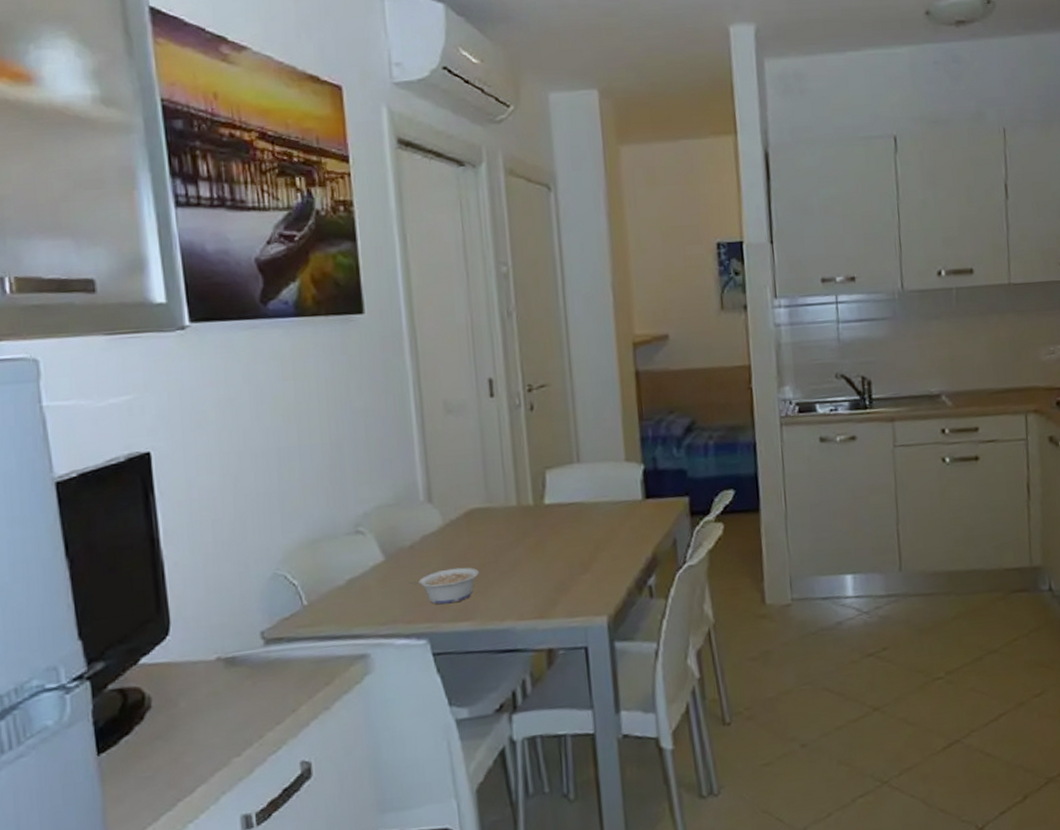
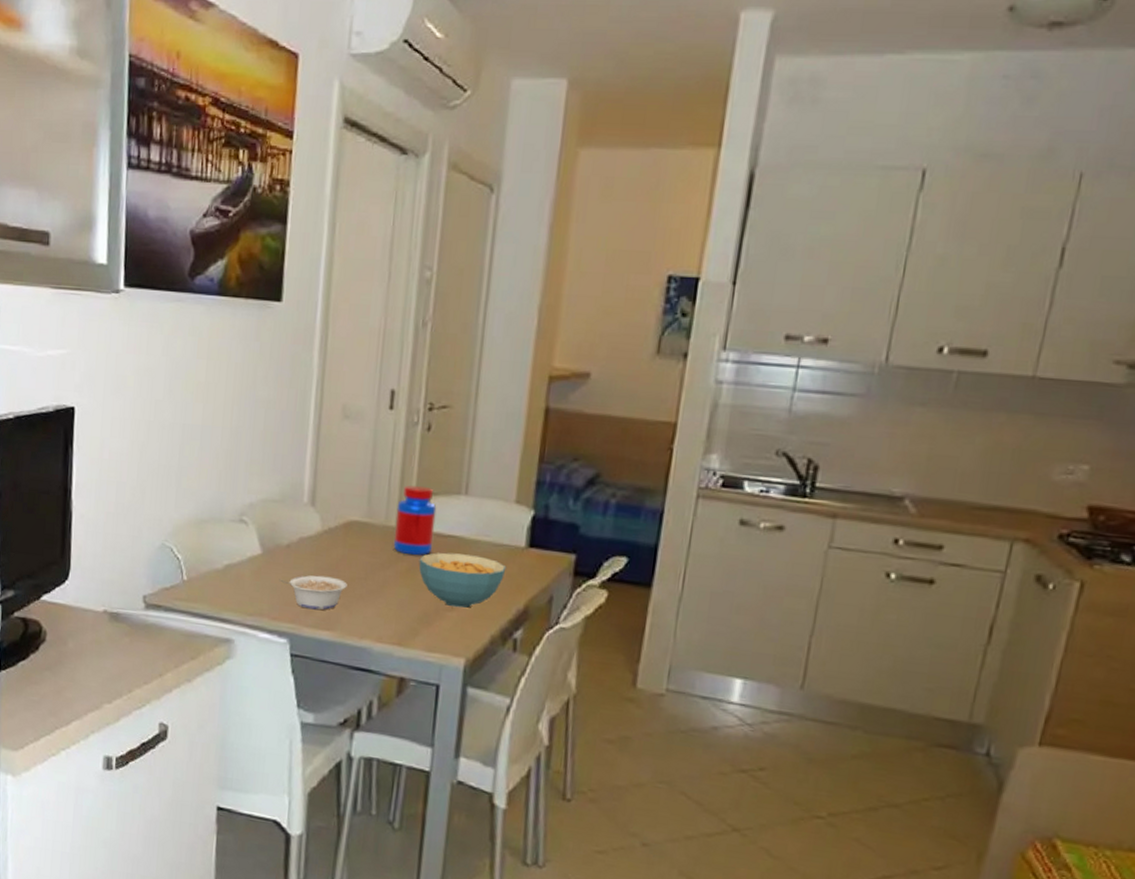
jar: none [514,462,556,530] -> present [393,485,437,556]
cereal bowl: none [545,516,629,570] -> present [419,552,507,609]

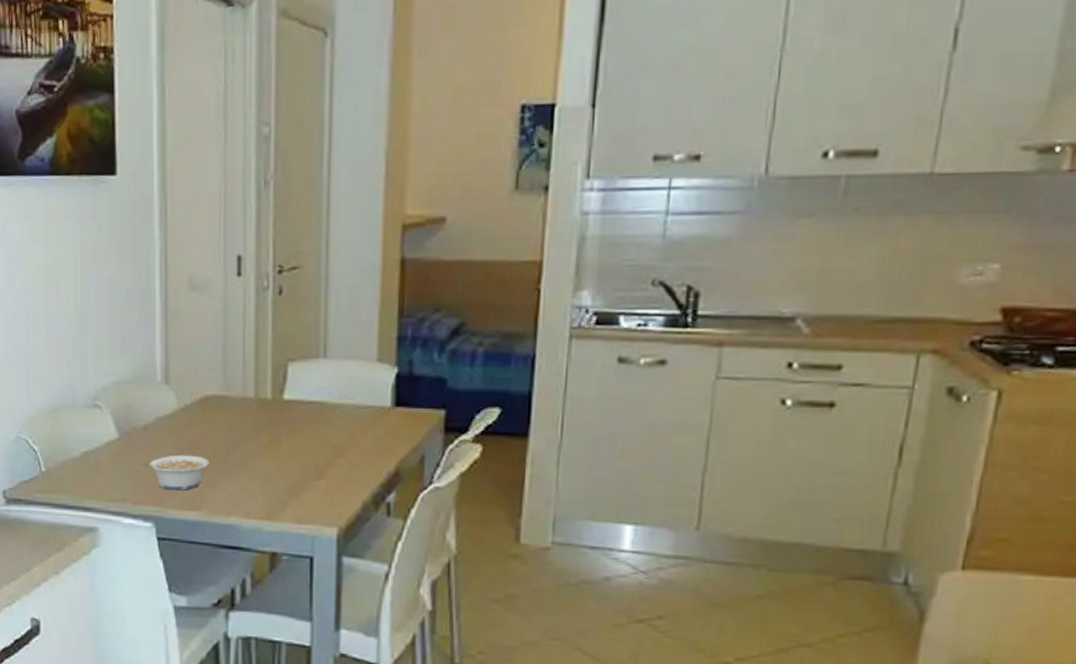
jar: present [393,485,437,556] -> none [253,352,295,426]
cereal bowl: present [419,552,507,609] -> none [281,419,373,476]

